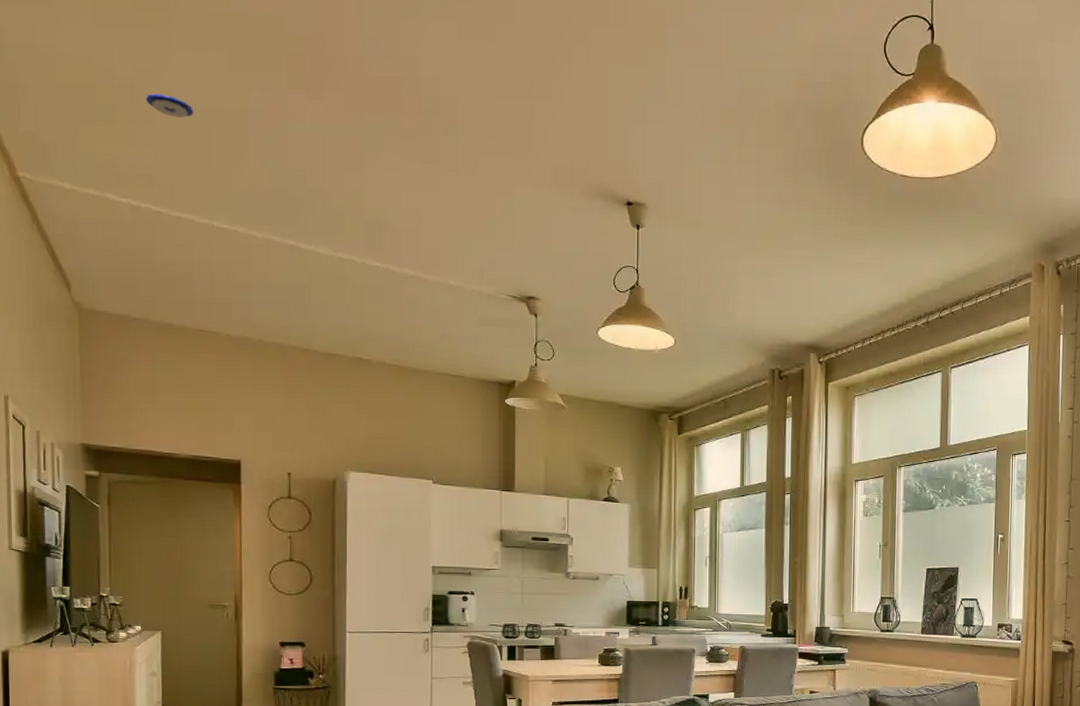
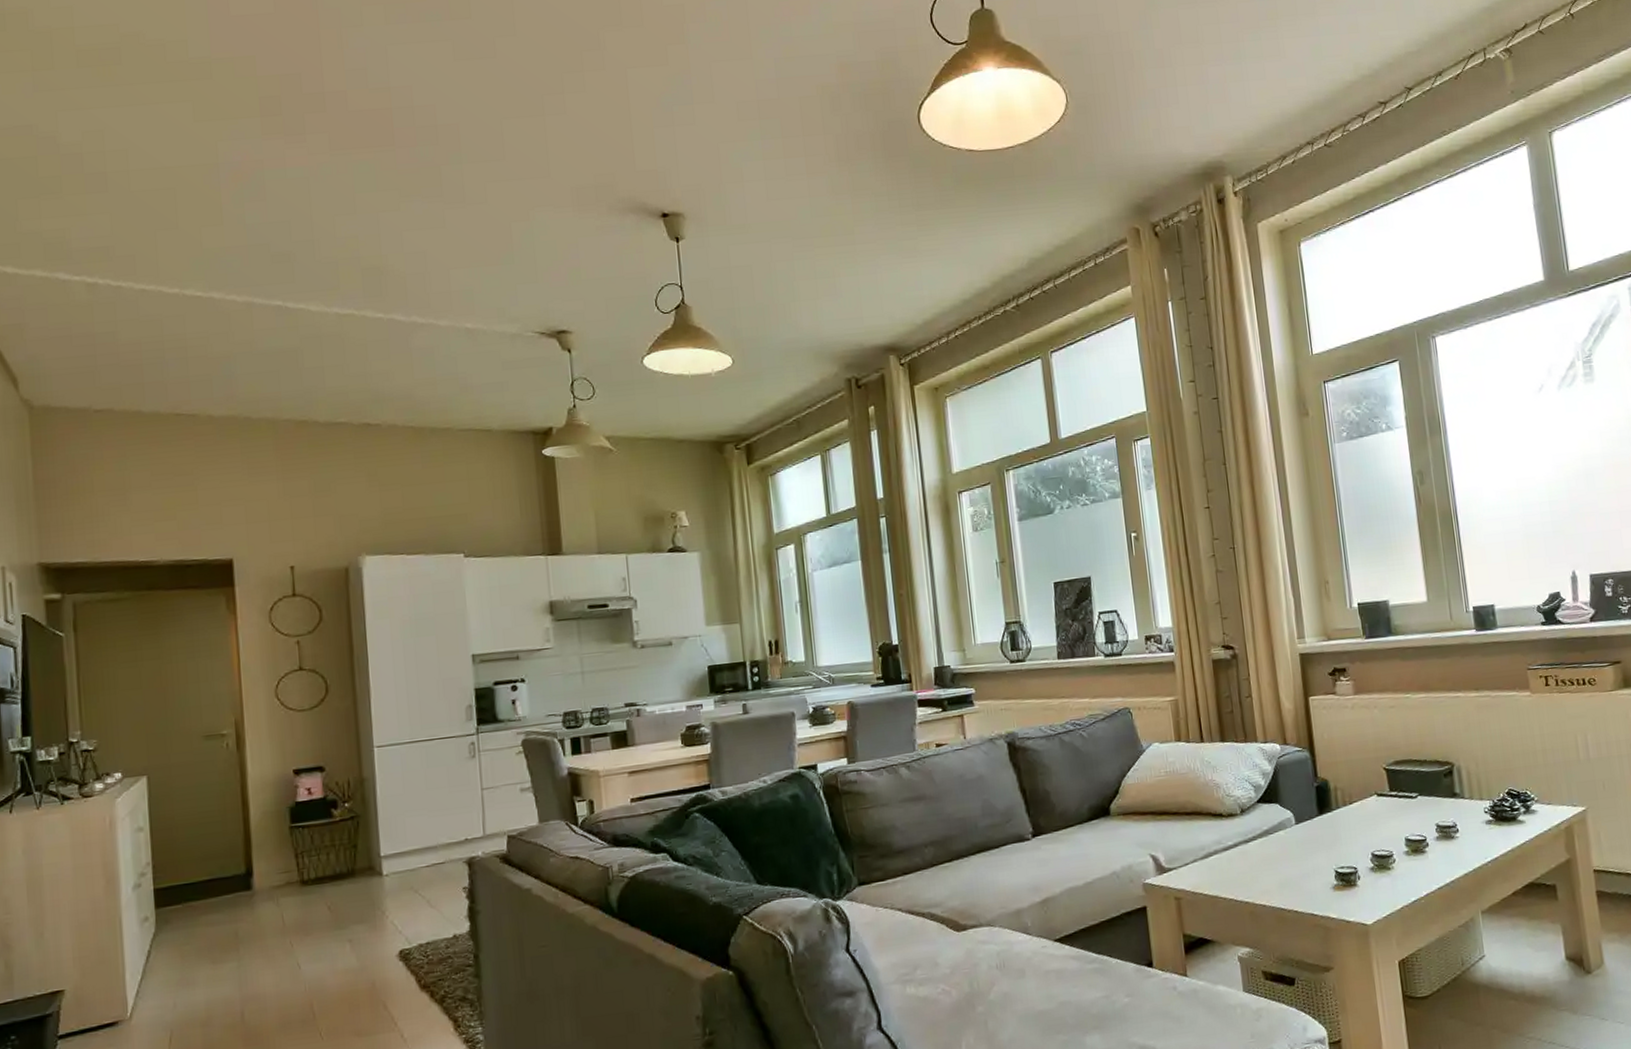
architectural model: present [145,92,194,118] -> none [98,156,155,180]

